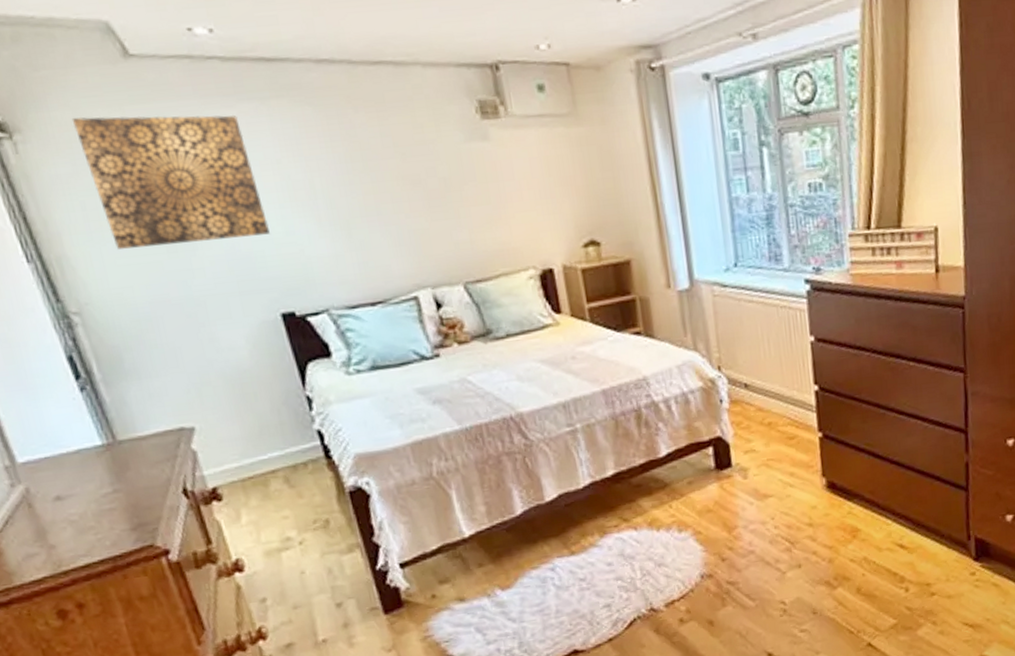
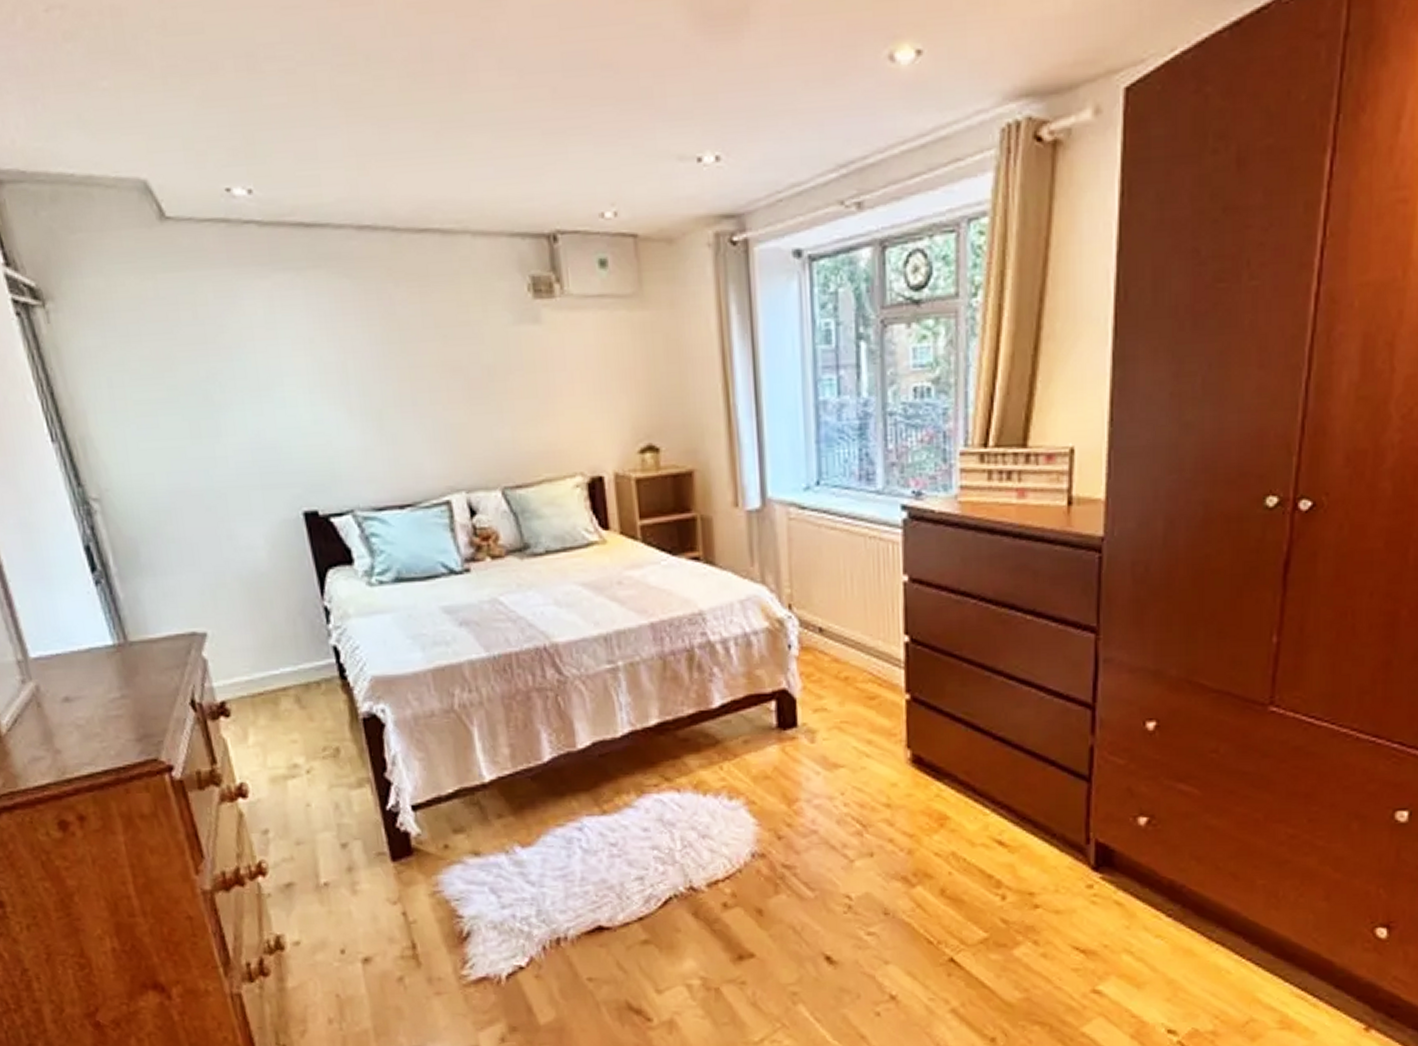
wall art: present [71,114,270,249] -> none [104,285,297,432]

